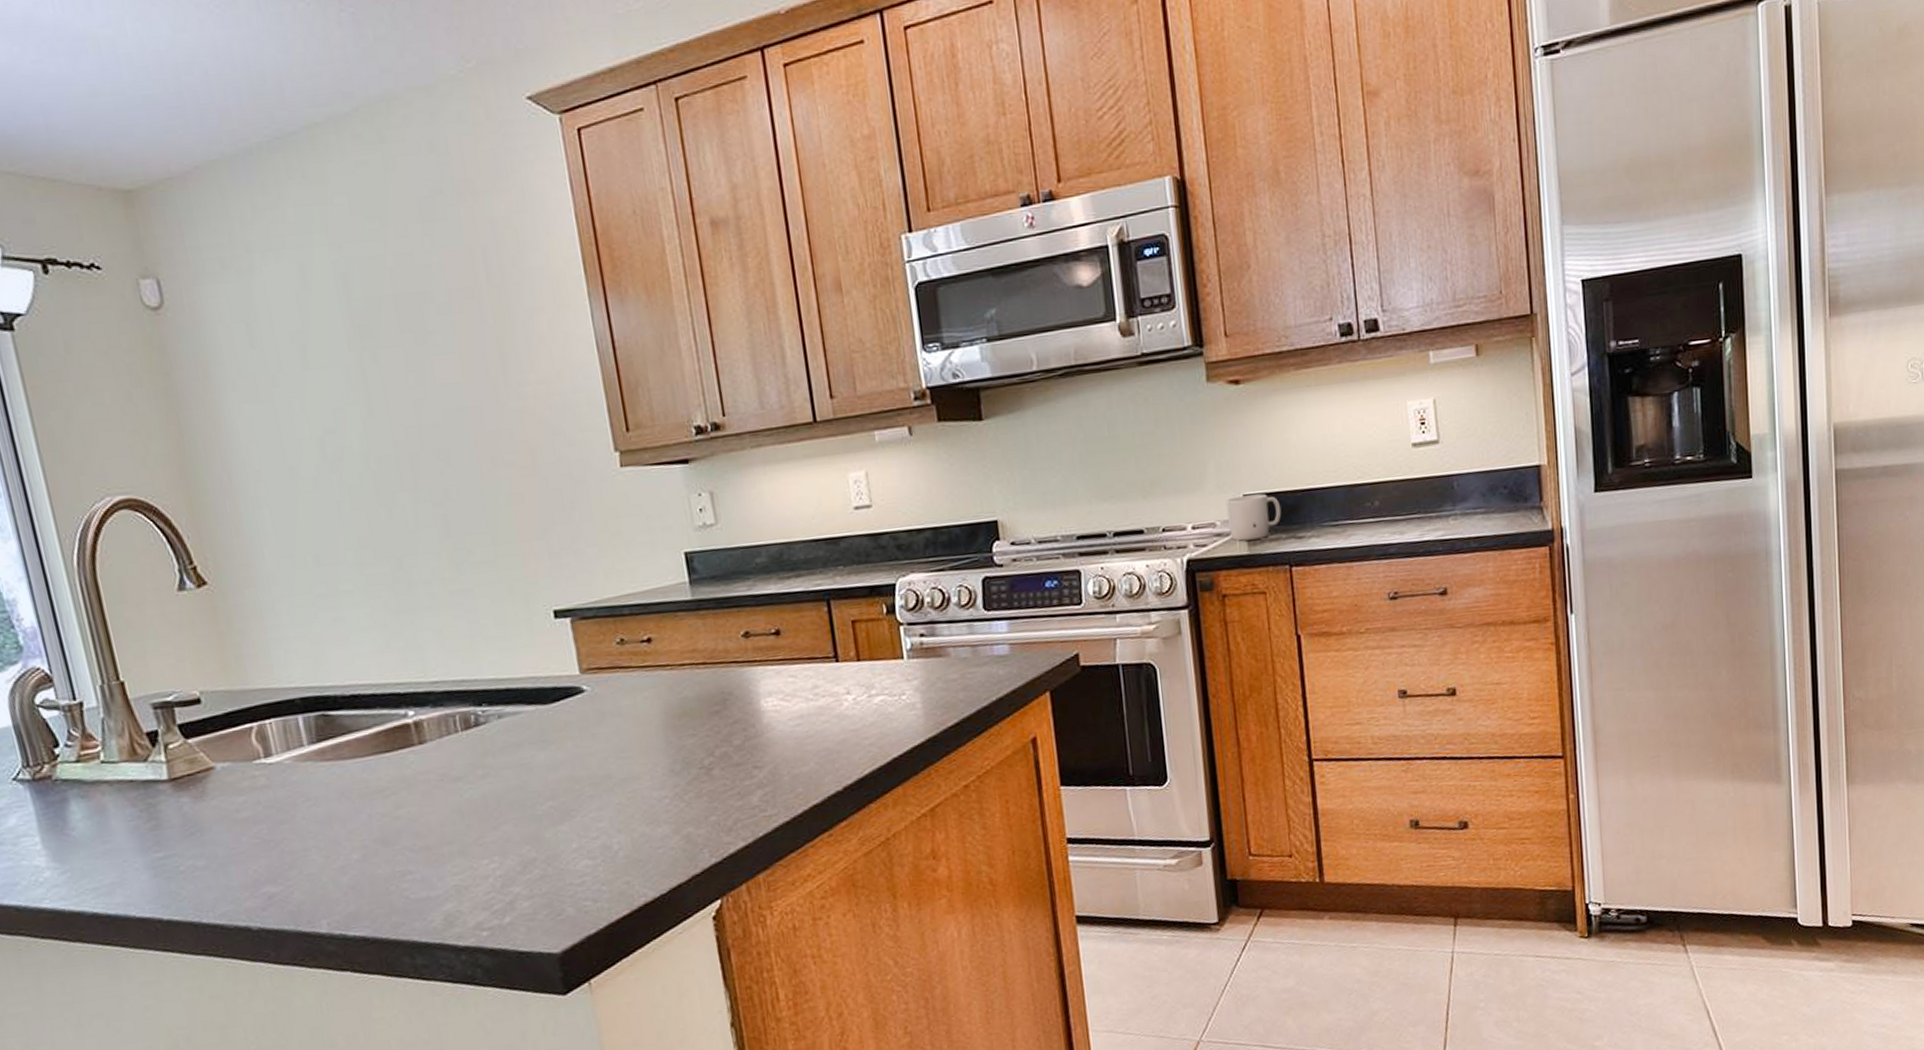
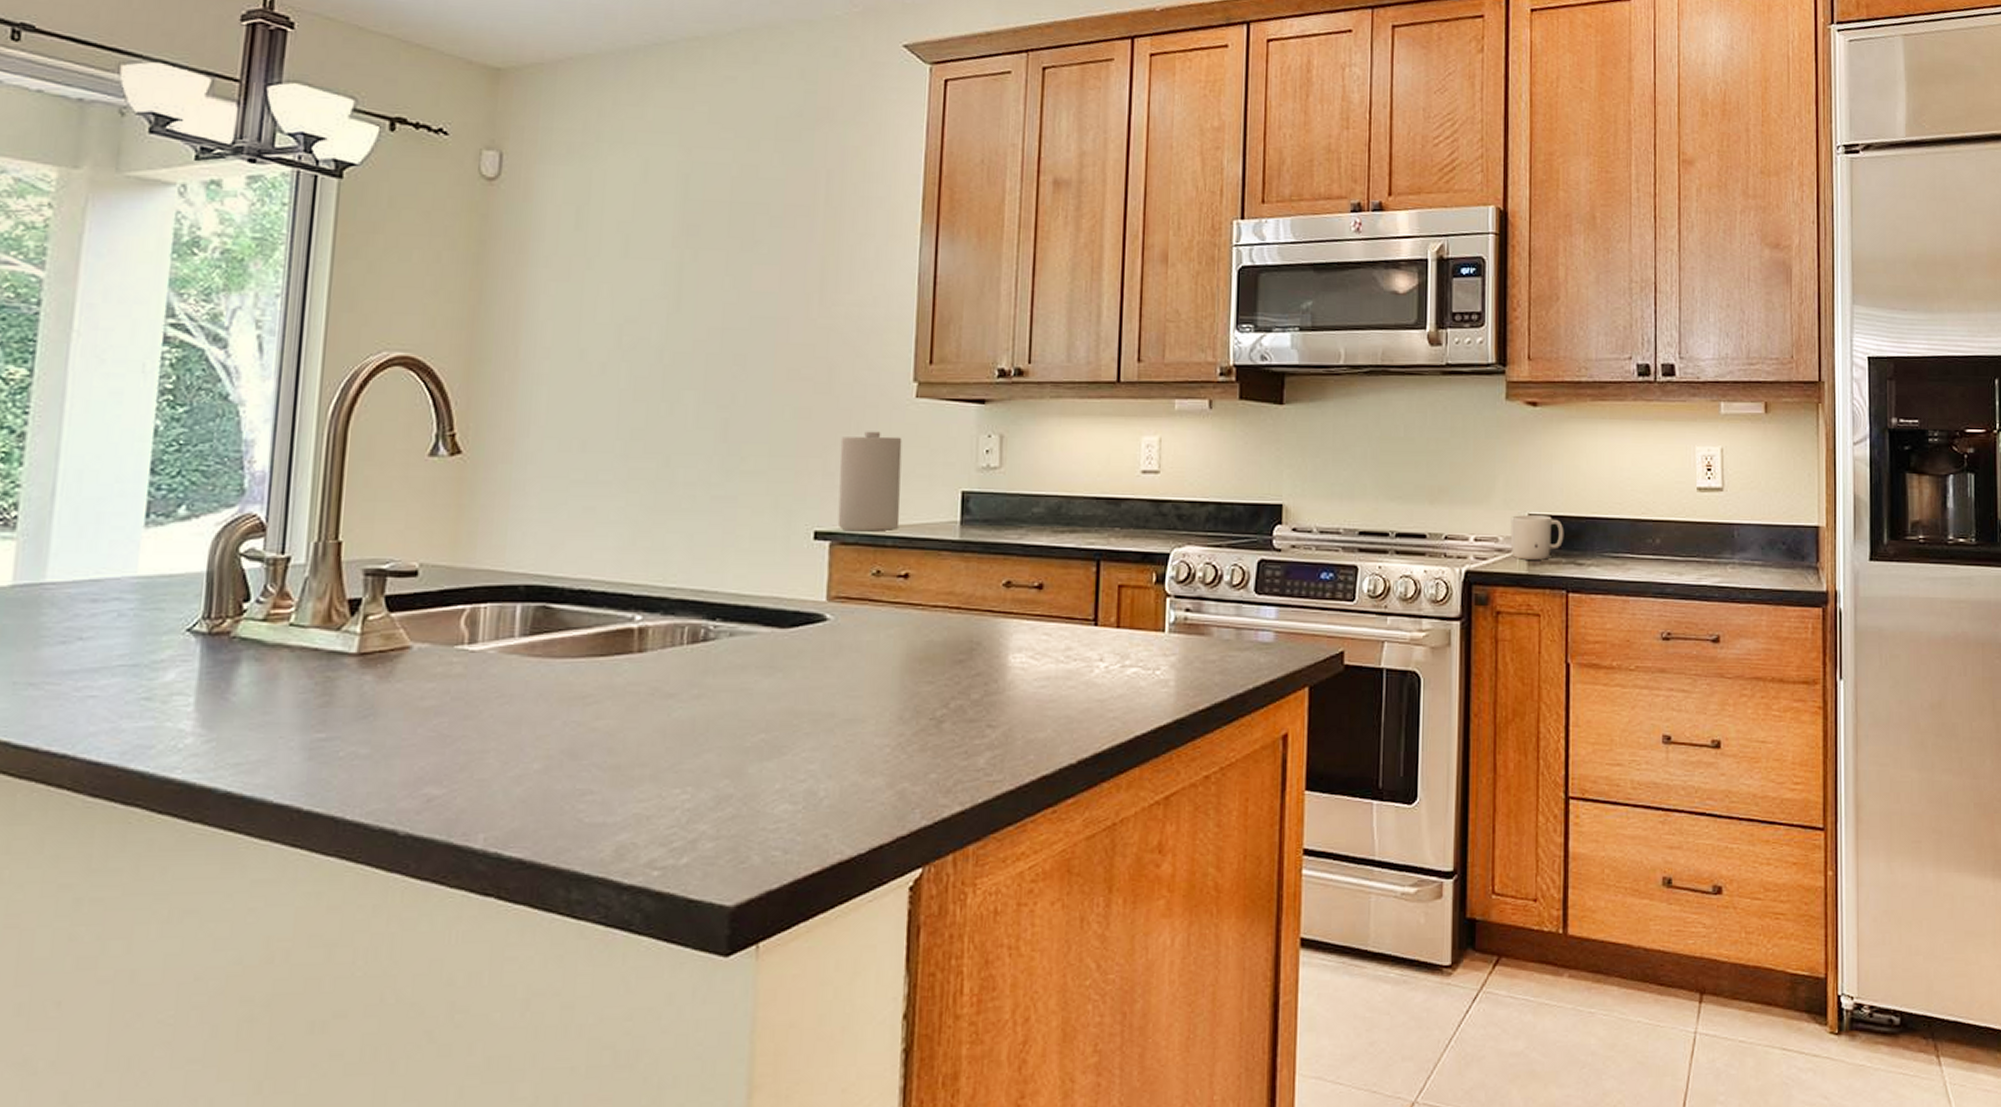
paper towel holder: none [557,506,632,607] -> present [837,431,902,532]

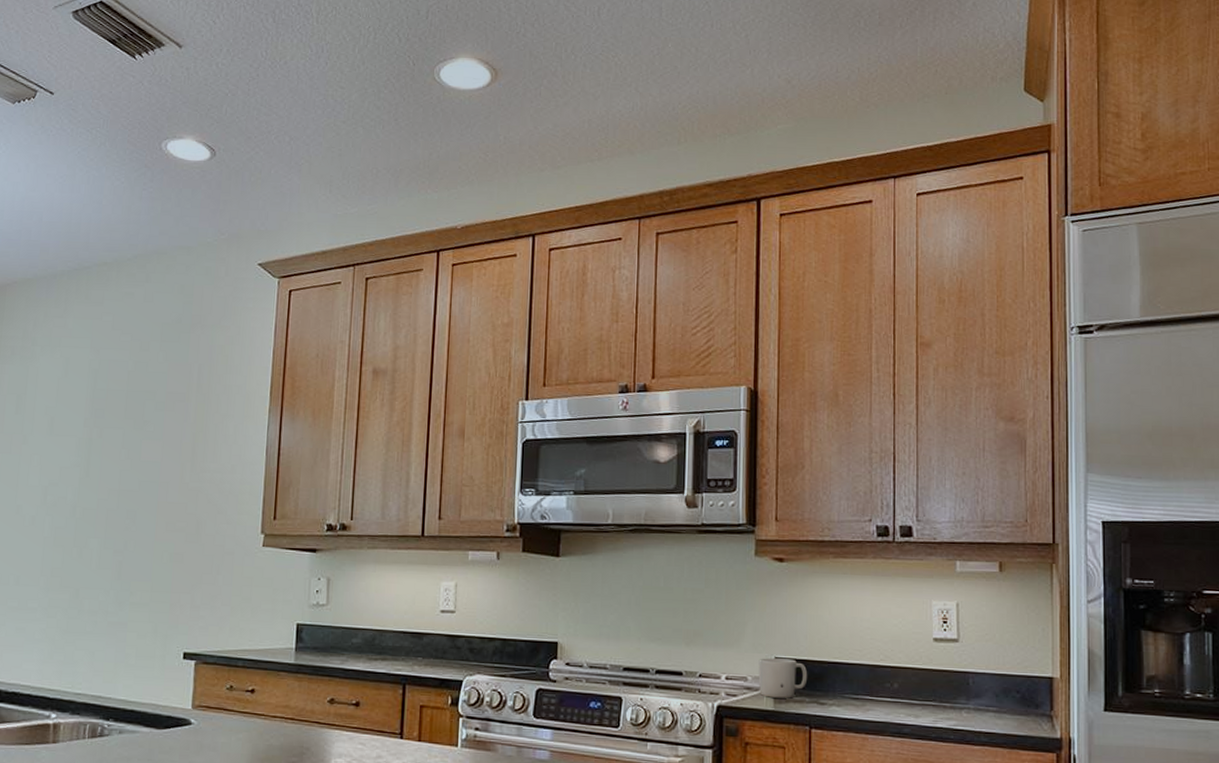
paper towel holder: present [837,431,902,532] -> none [201,573,252,654]

